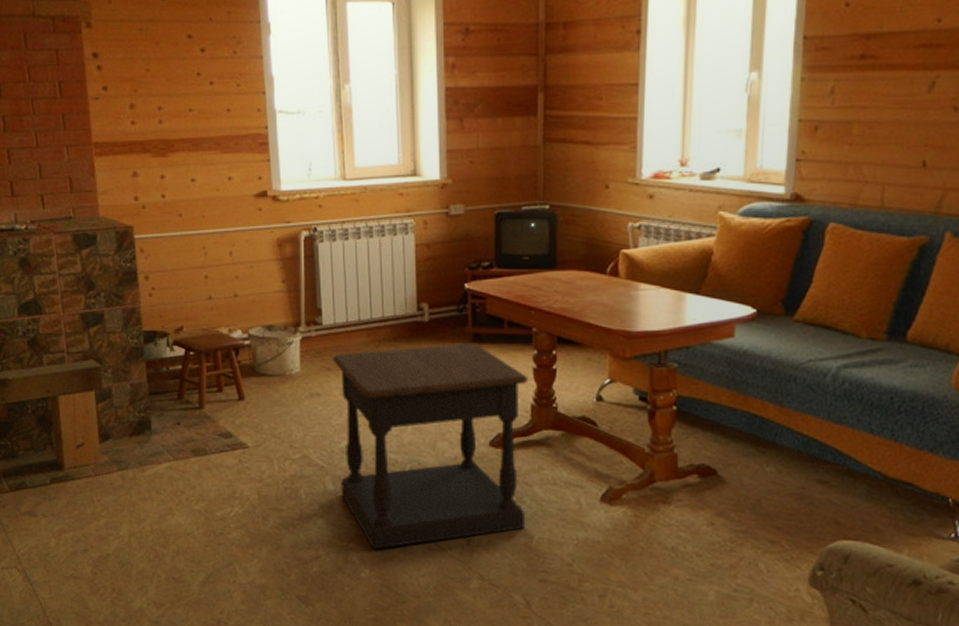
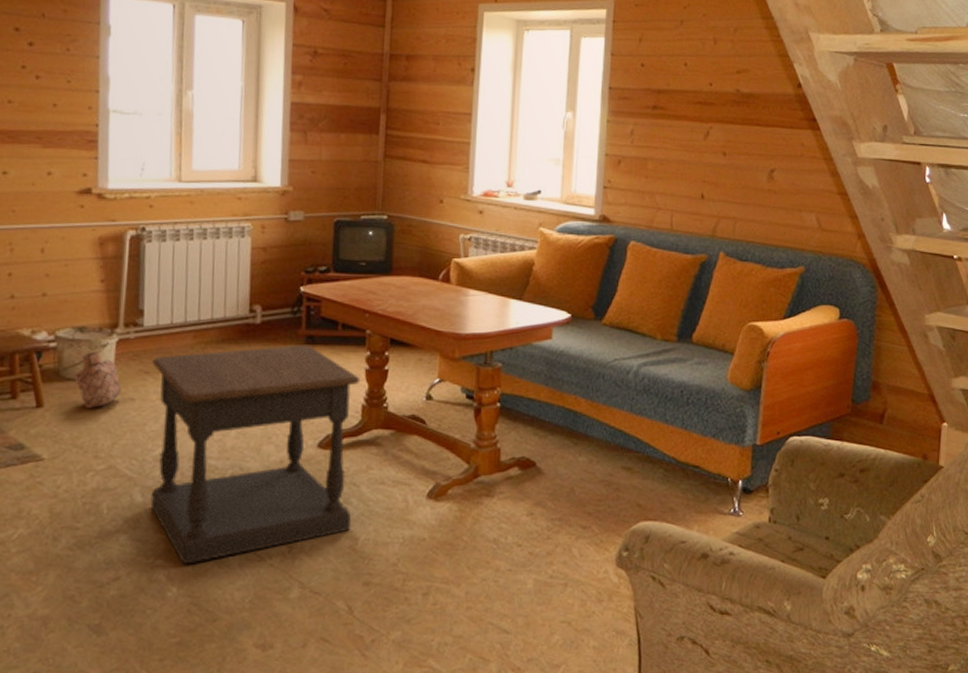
basket: none [267,348,309,402] -> present [74,351,122,408]

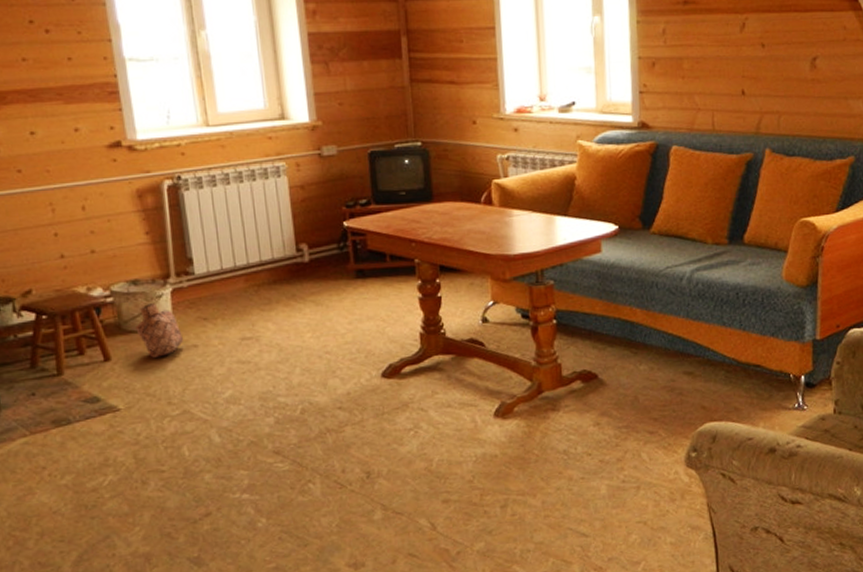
side table: present [150,344,361,565] -> none [208,278,424,497]

